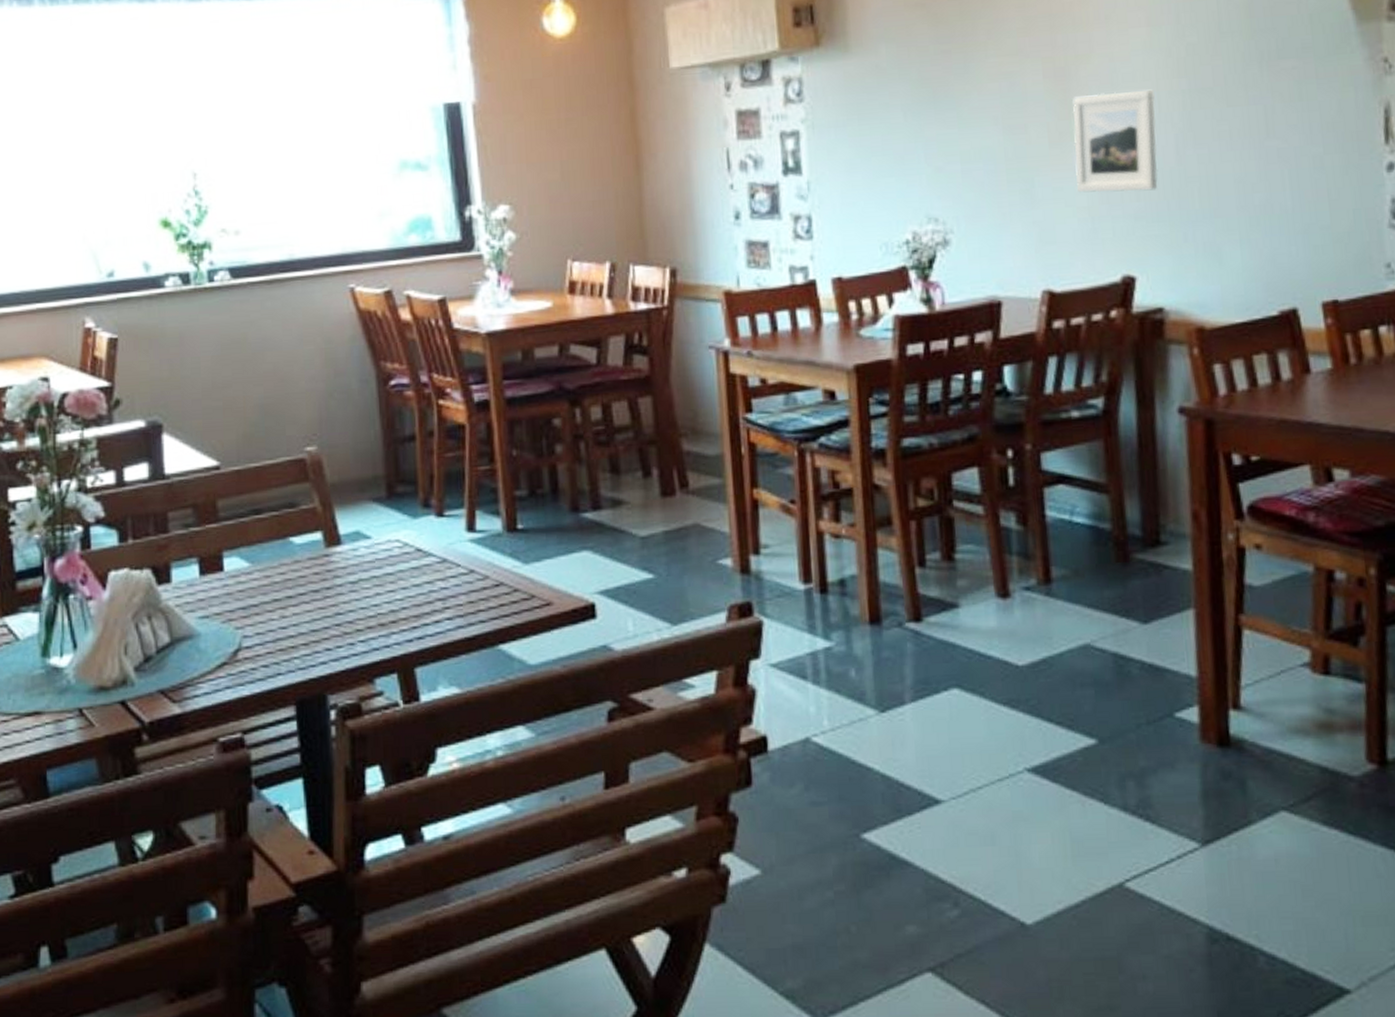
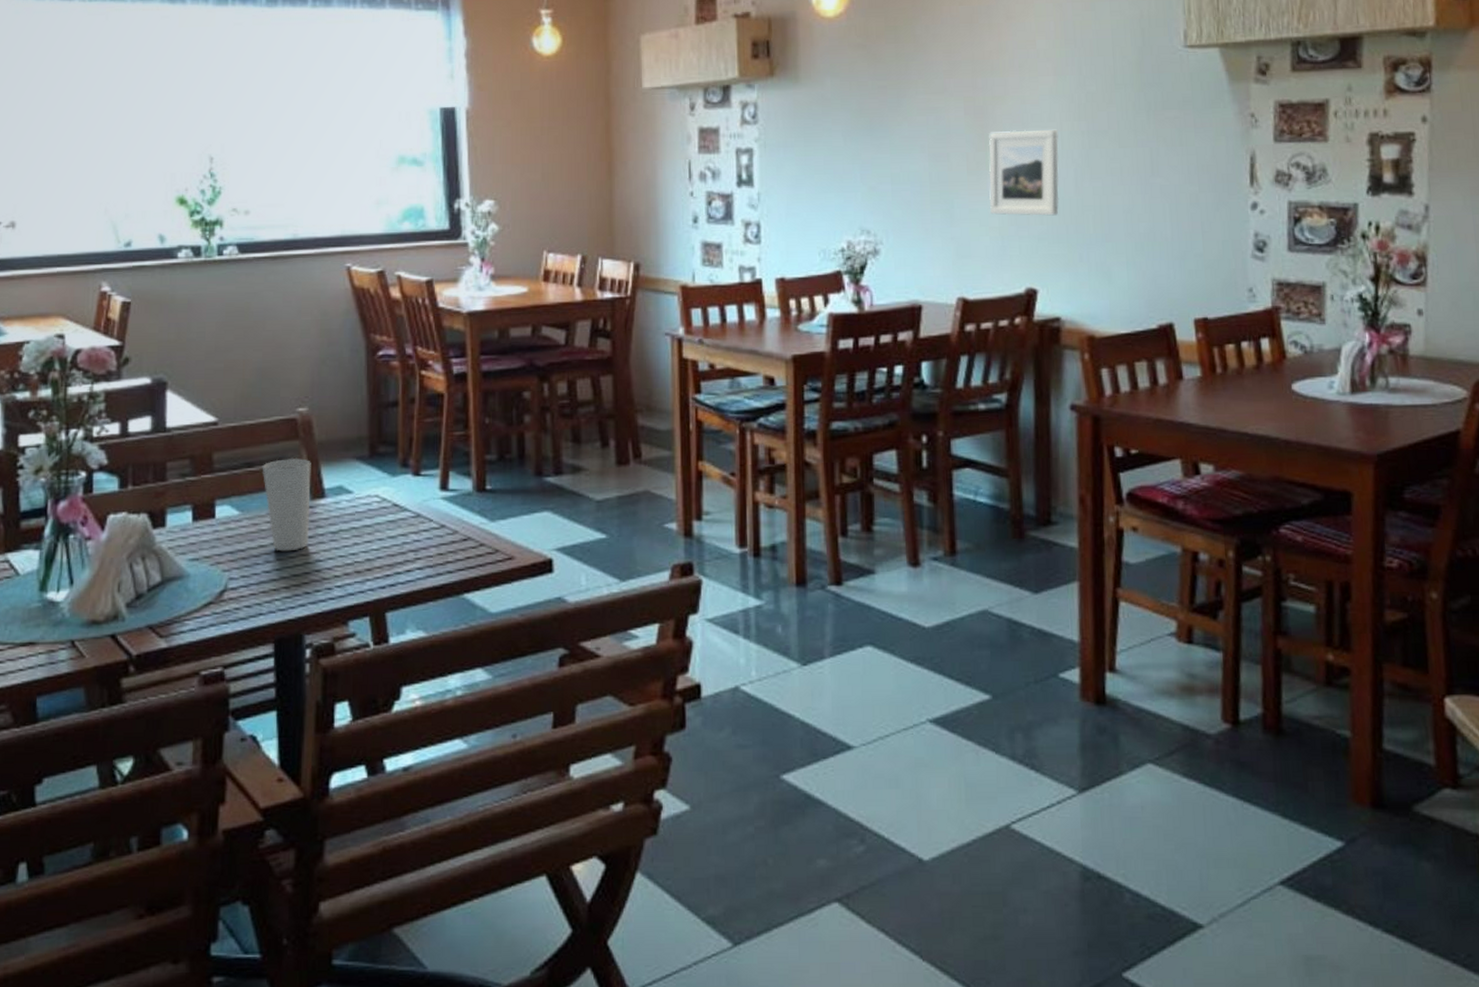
cup: none [270,501,327,605] -> present [262,457,311,552]

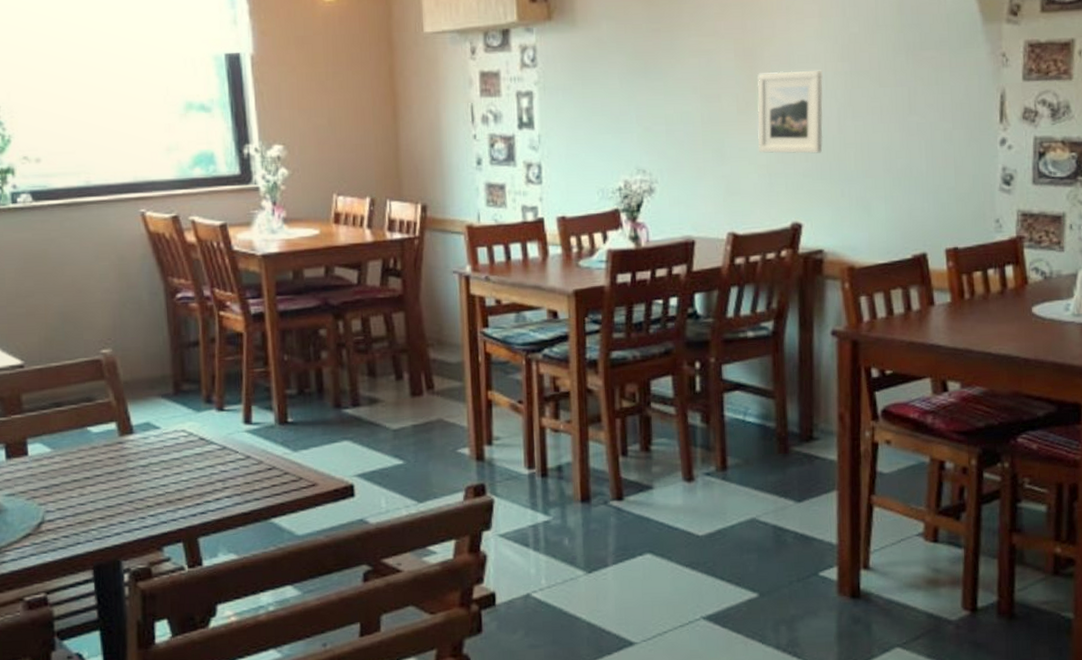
cup: present [262,457,311,552] -> none [70,396,120,485]

